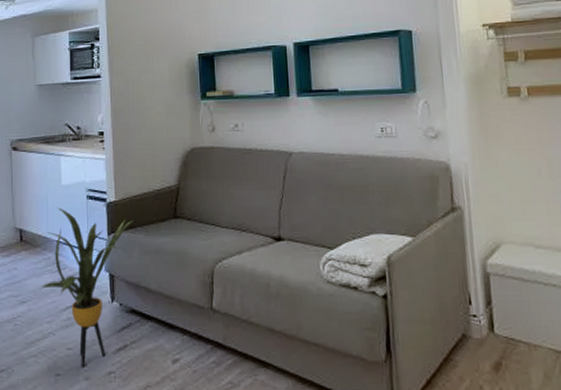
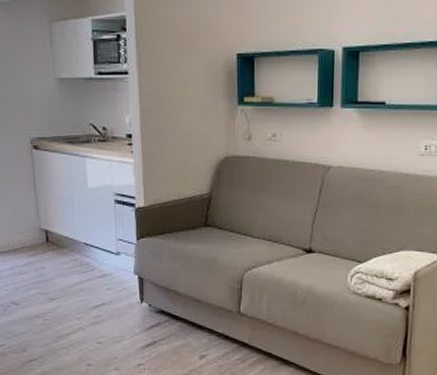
house plant: present [41,207,135,367] -> none [70,210,165,359]

